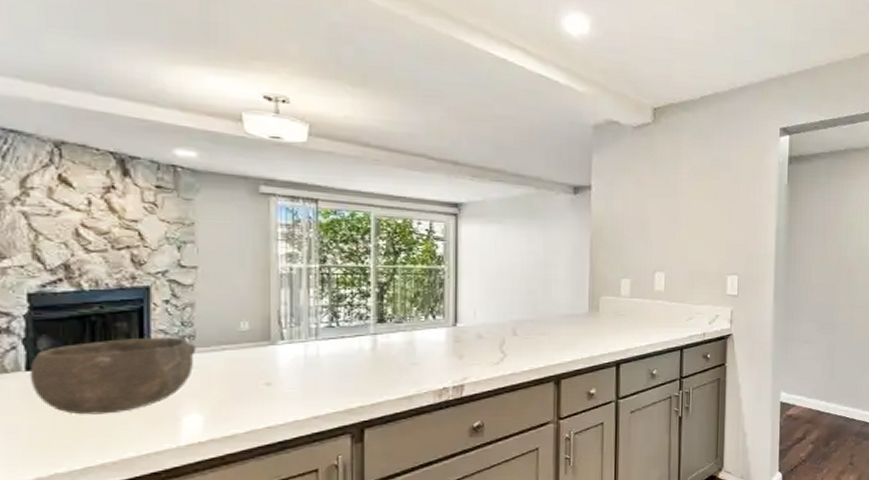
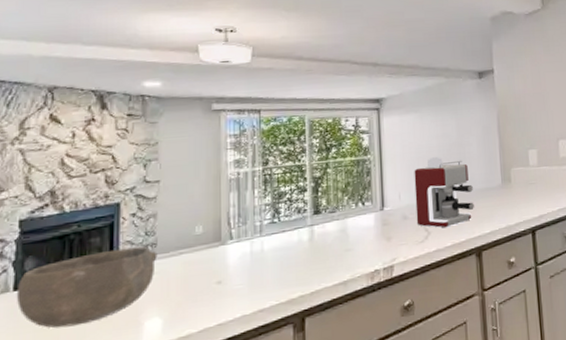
coffee maker: none [492,274,557,352] -> present [414,156,474,228]

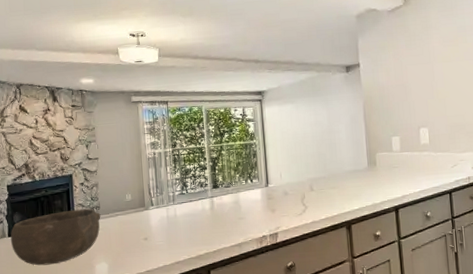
coffee maker: present [414,156,474,228] -> none [292,141,344,204]

